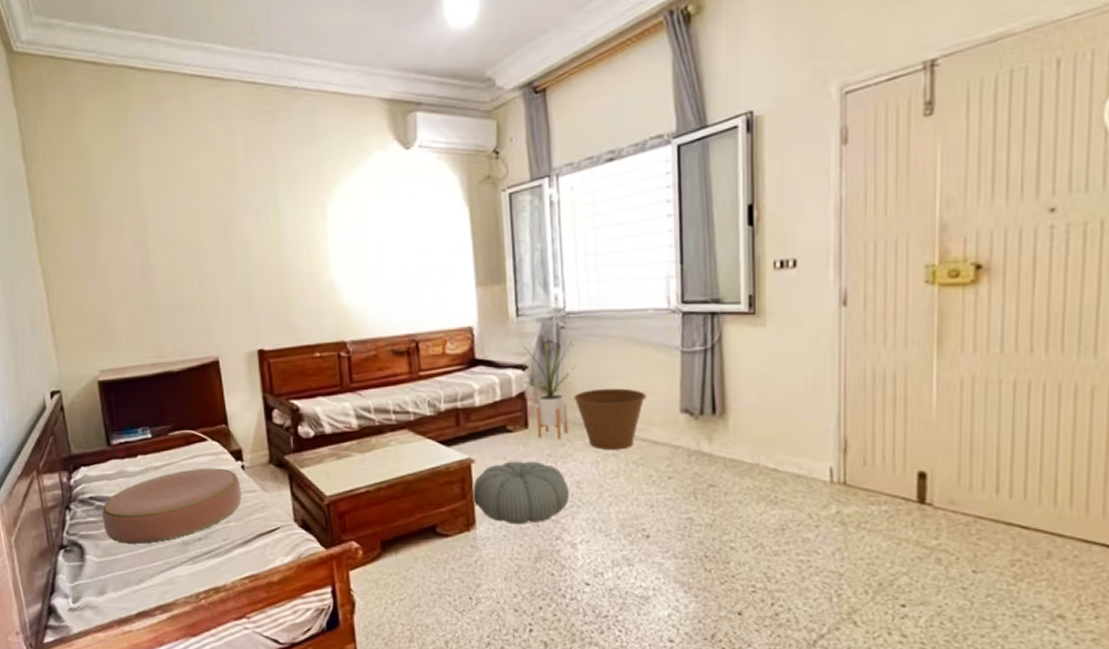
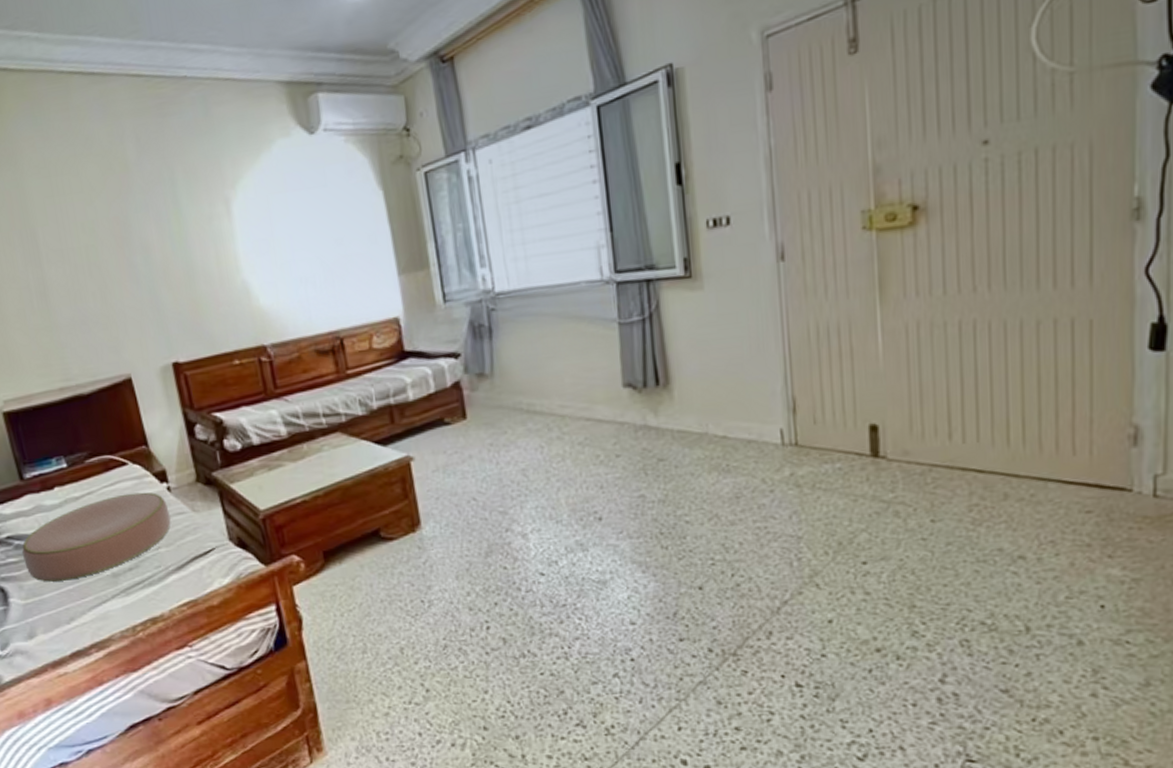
pouf: present [473,461,569,525] -> none [414,452,516,521]
house plant: present [521,333,576,440] -> none [452,316,511,428]
basket: present [573,388,647,450] -> none [511,367,587,434]

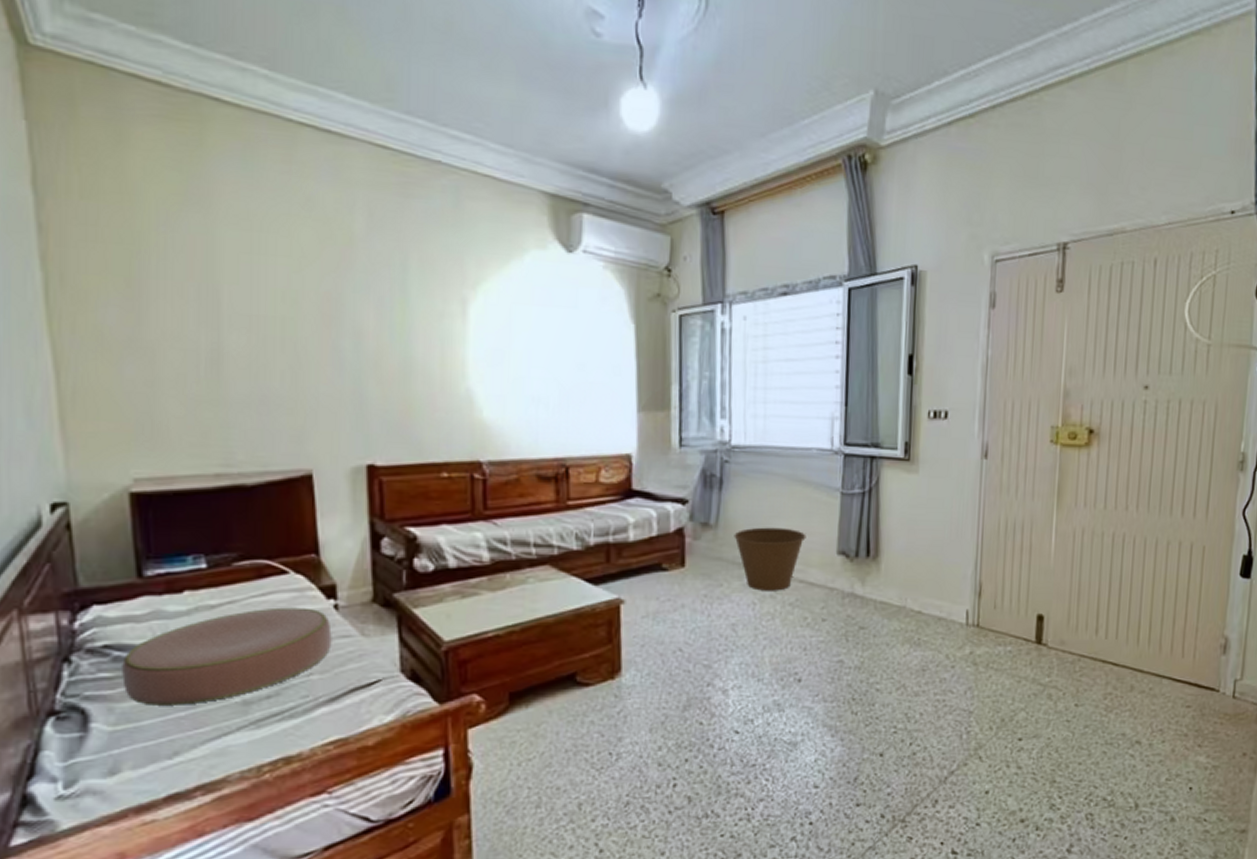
basket: none [511,367,587,434] -> present [734,527,806,591]

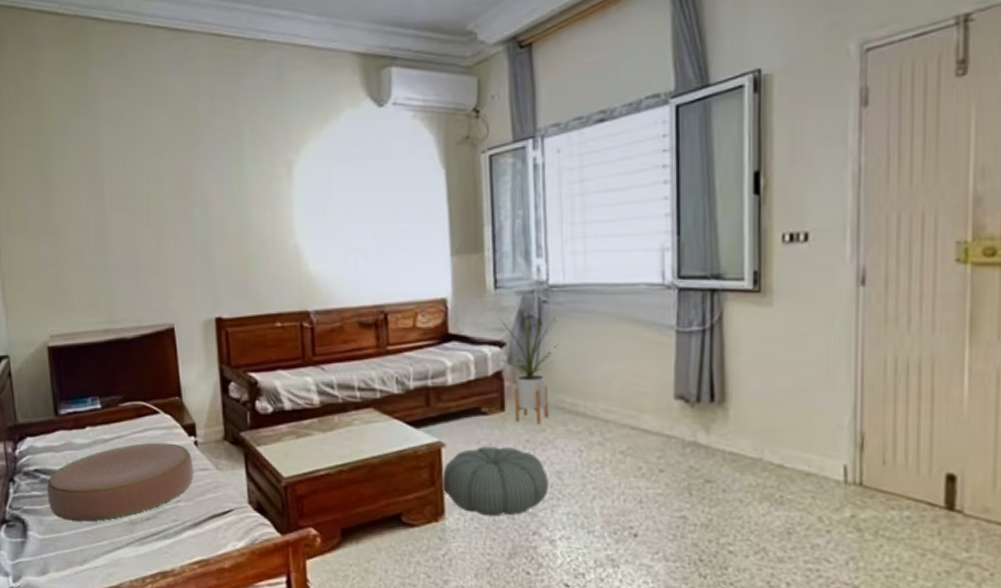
pouf: none [620,602,724,671] -> present [442,446,548,517]
house plant: none [680,467,738,580] -> present [498,308,559,425]
basket: present [734,527,806,591] -> none [555,369,637,438]

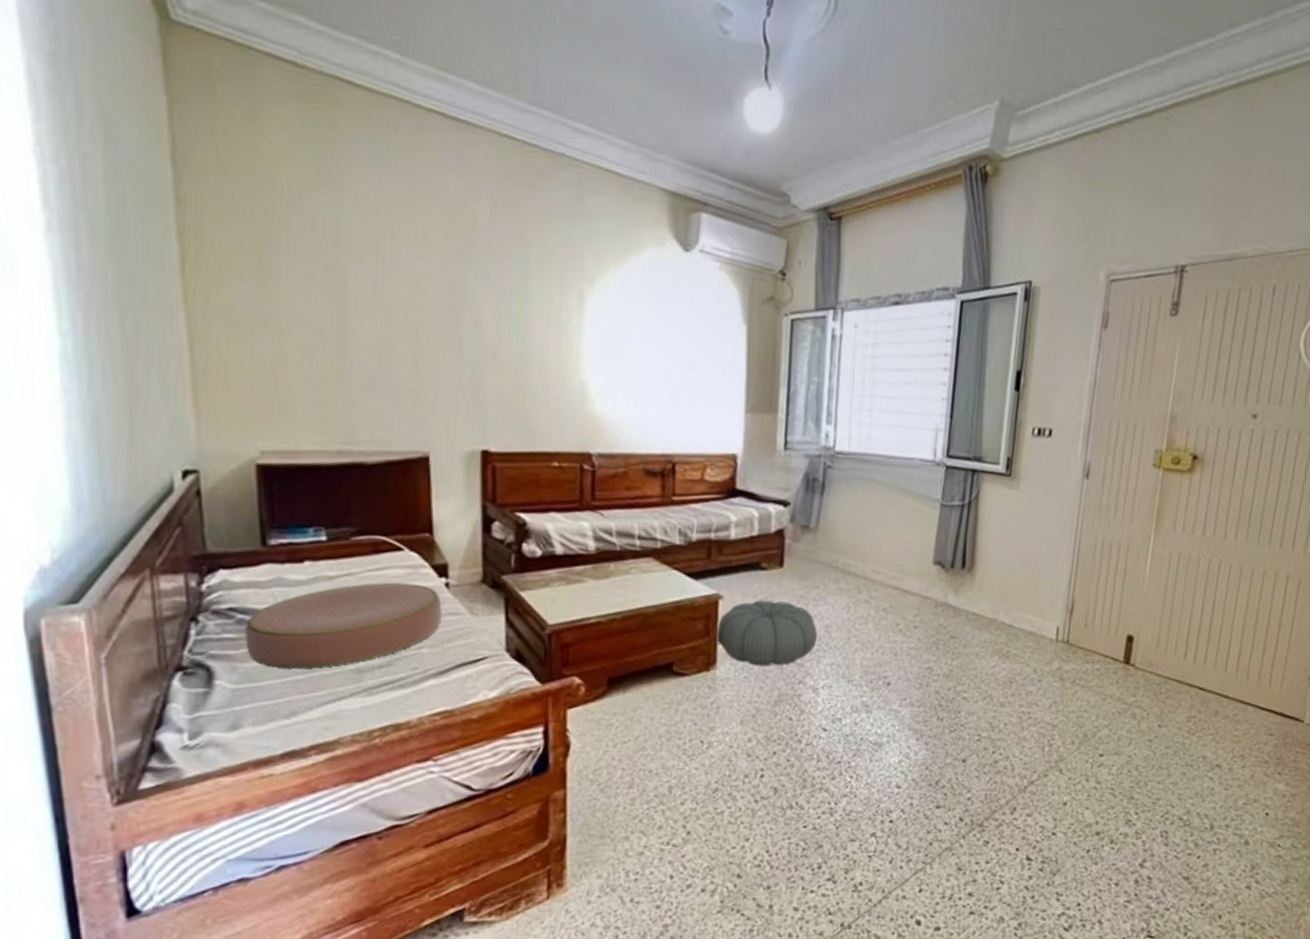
house plant: present [498,308,559,425] -> none [781,471,839,582]

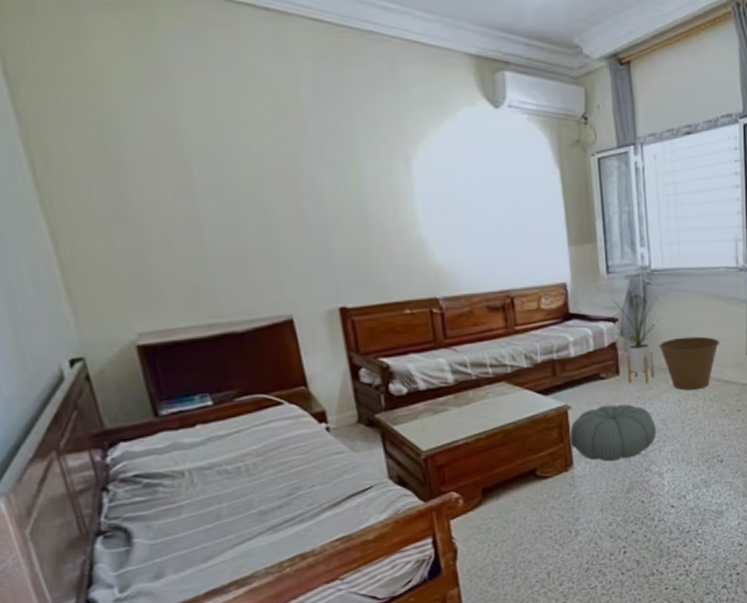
cushion: present [245,582,442,669] -> none [152,431,328,521]
house plant: none [781,471,839,582] -> present [612,289,661,384]
basket: none [832,533,904,597] -> present [659,336,720,391]

